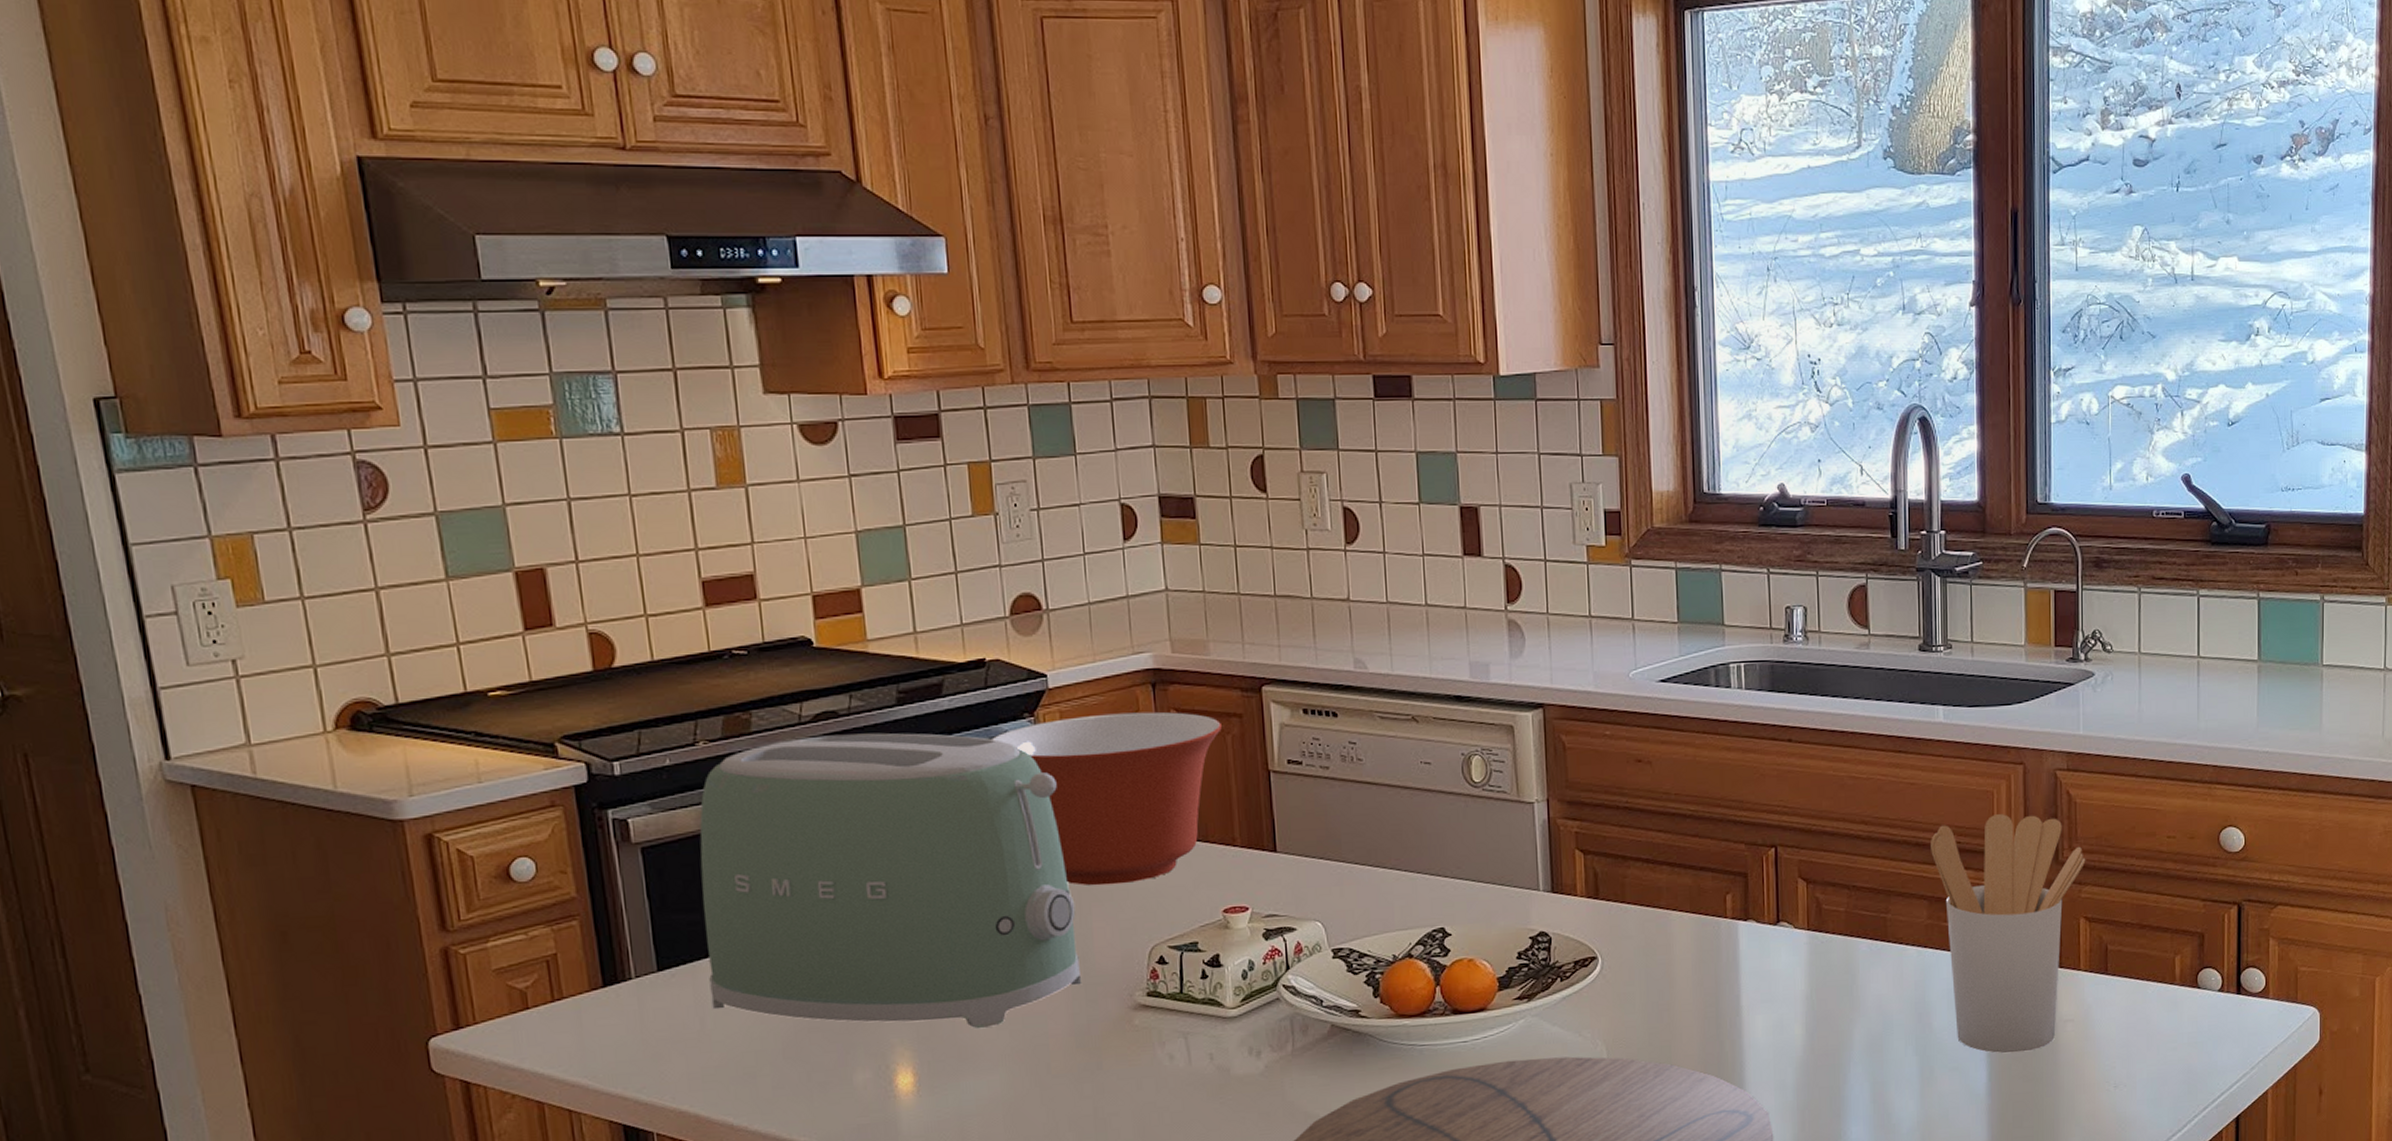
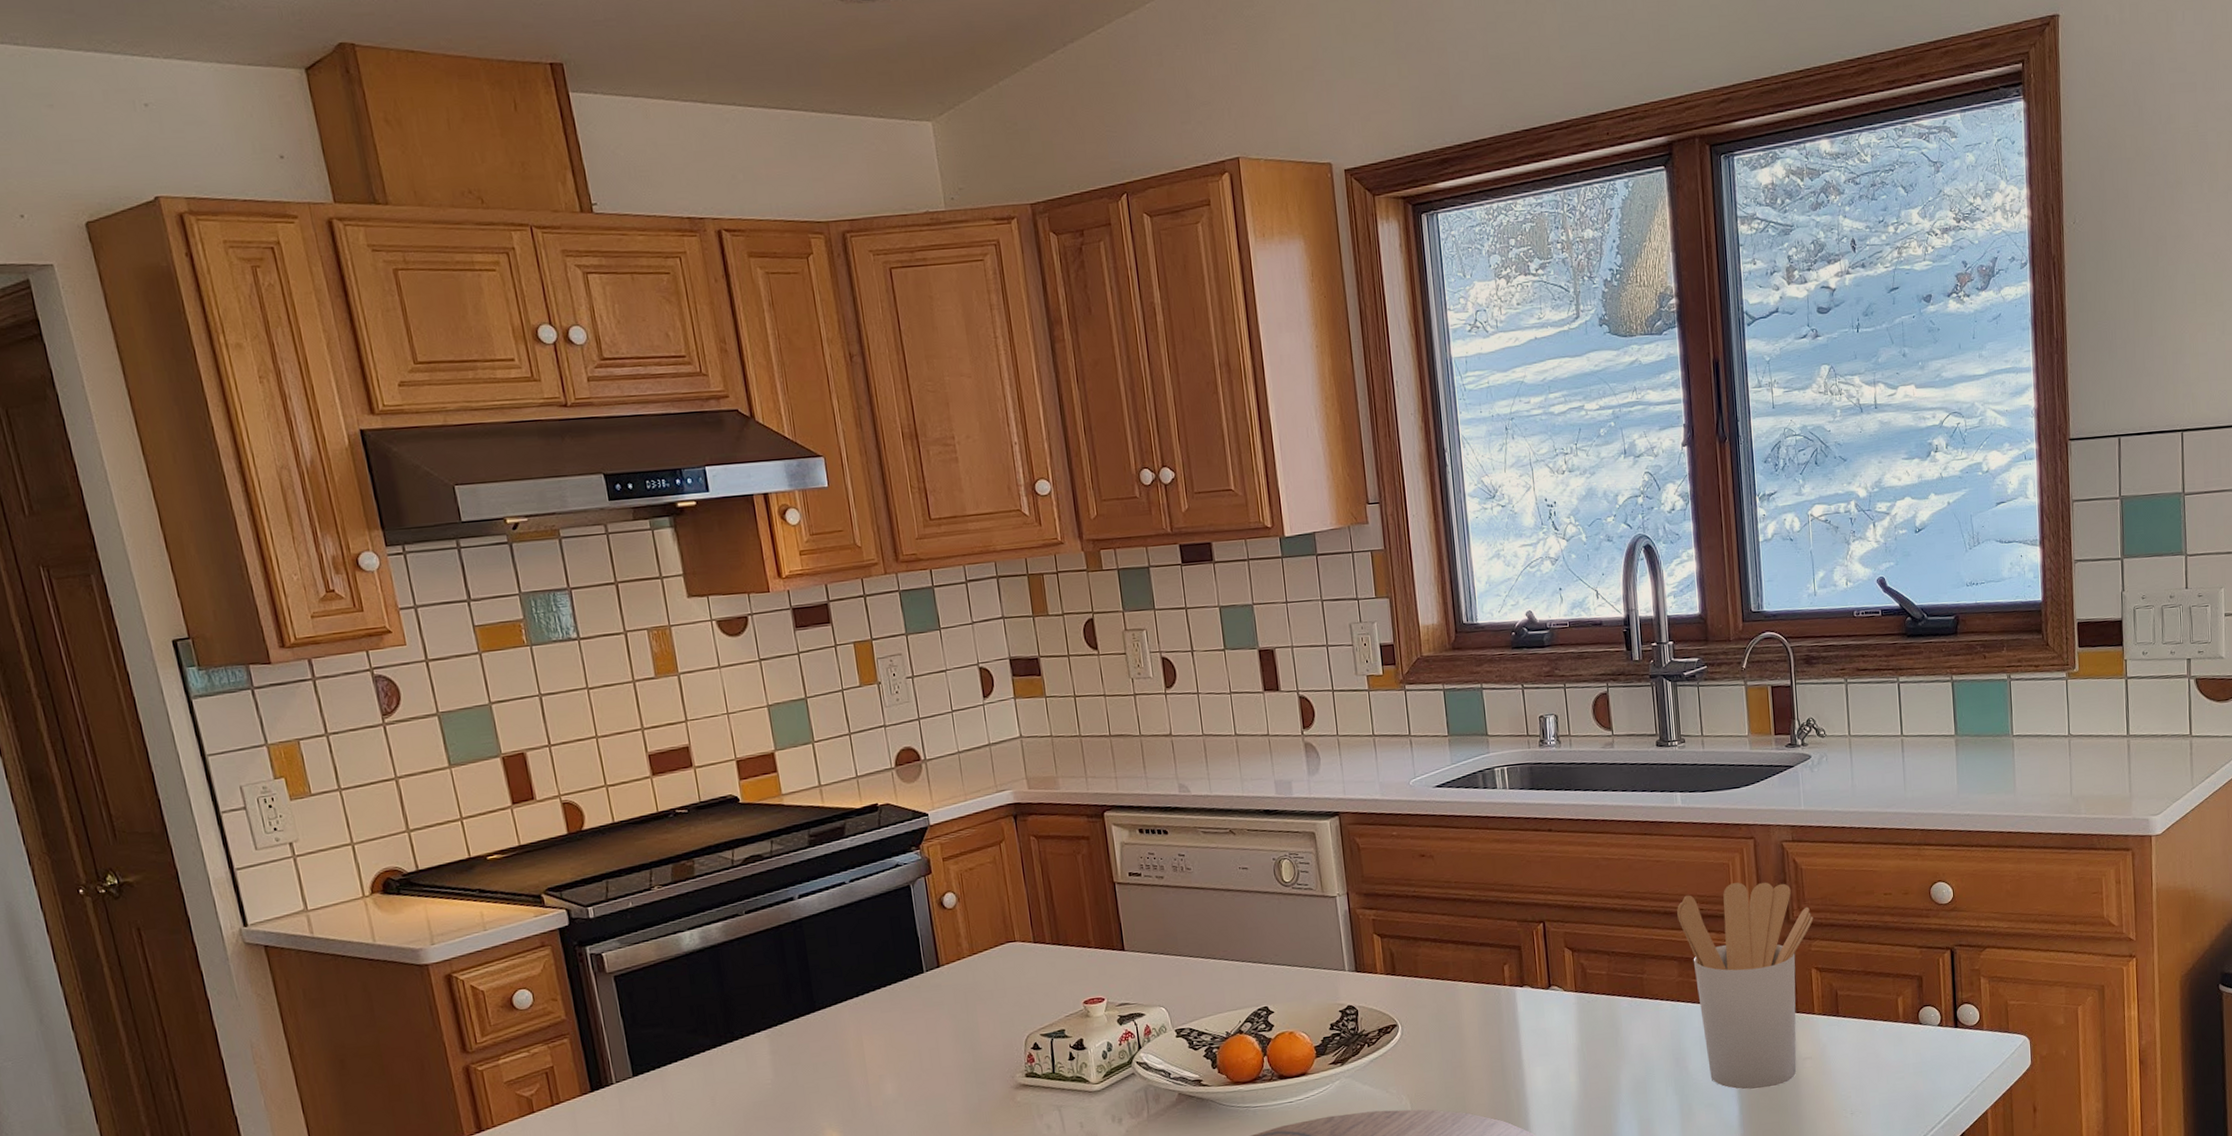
toaster: present [699,733,1081,1029] -> none [658,868,971,1112]
mixing bowl: present [992,712,1222,886] -> none [887,838,1073,988]

